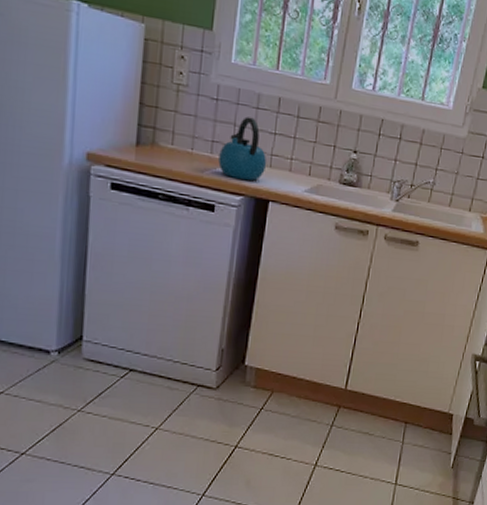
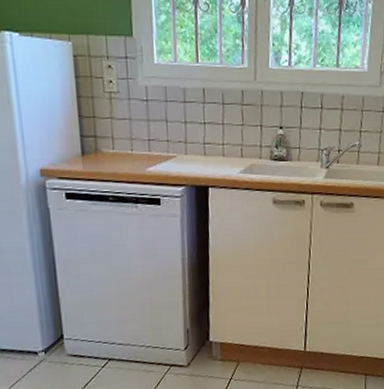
kettle: present [218,116,267,181] -> none [157,111,202,172]

